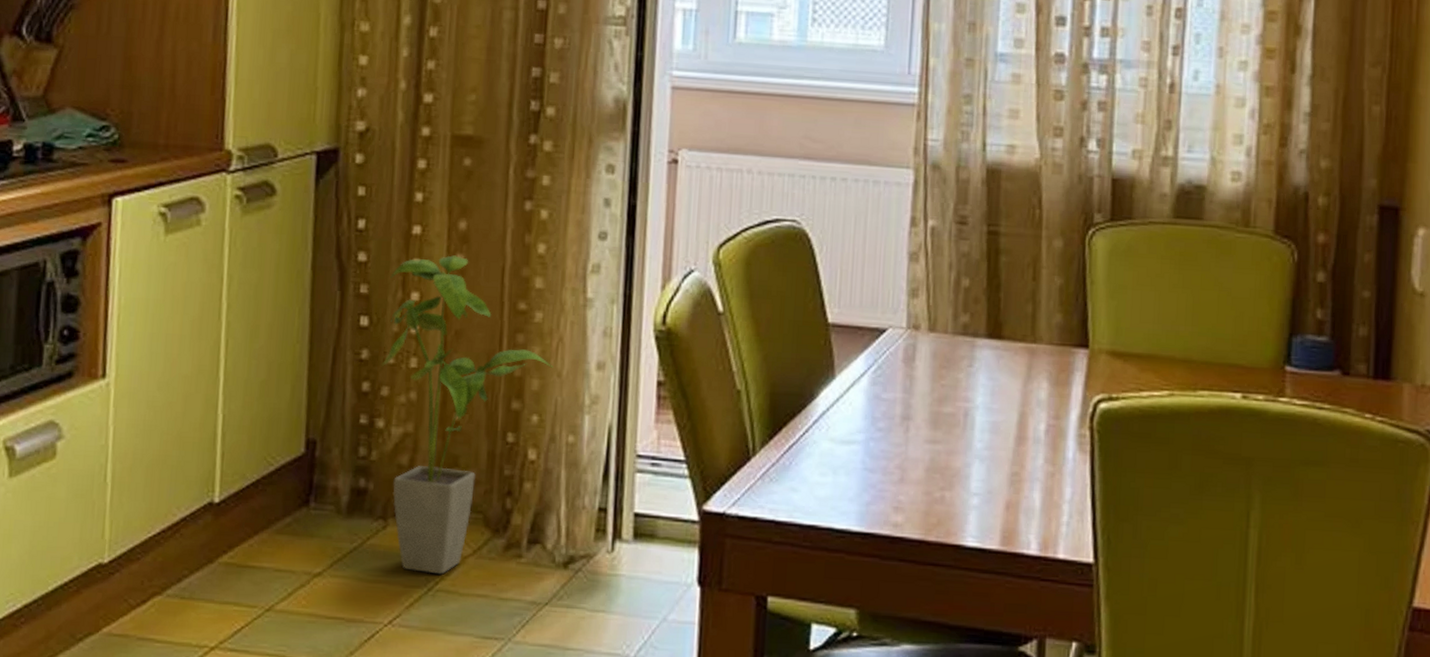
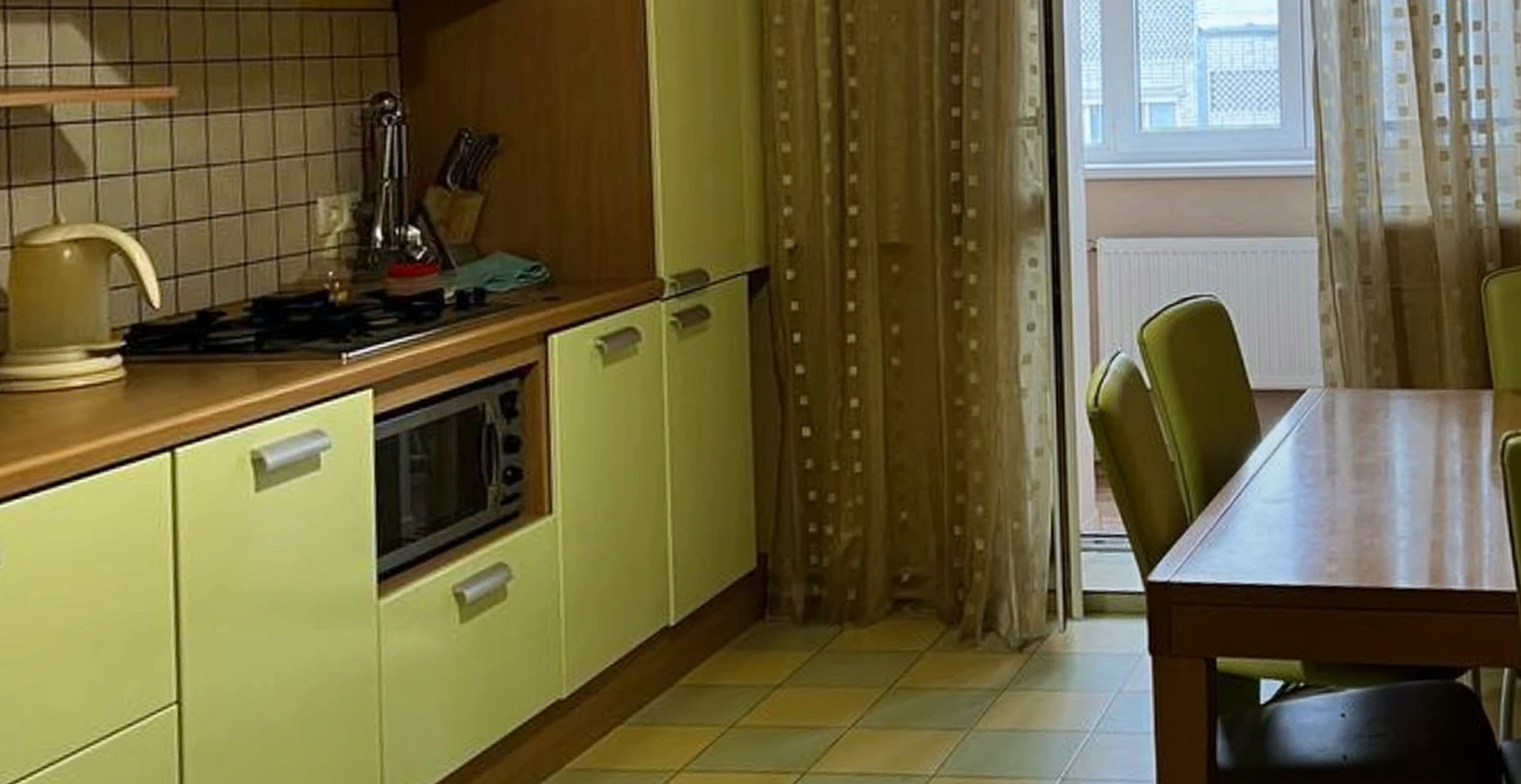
house plant: present [381,255,553,575] -> none [826,359,994,672]

